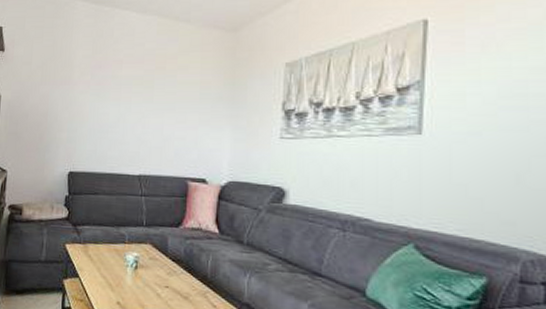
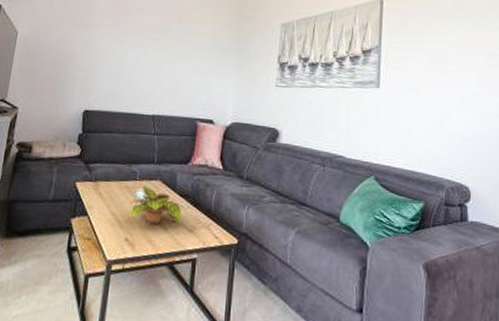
plant: none [118,247,175,290] -> present [128,184,182,225]

